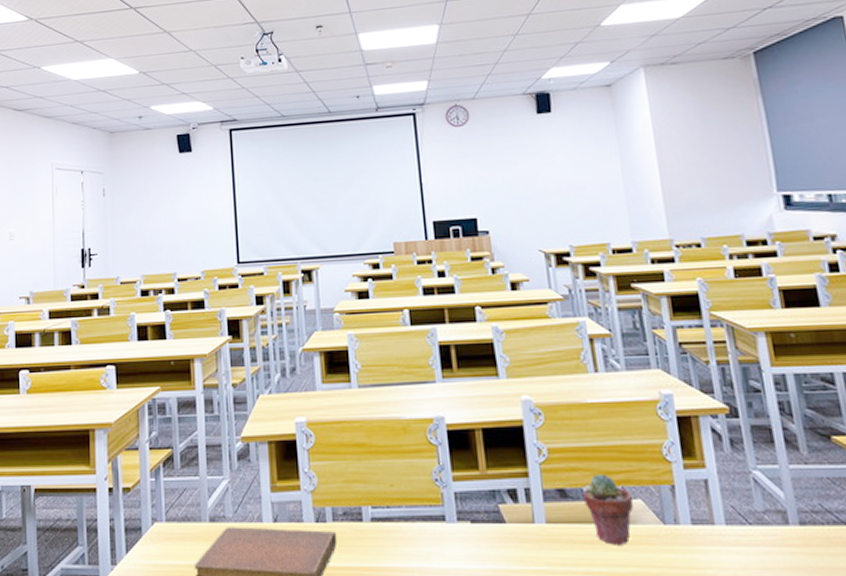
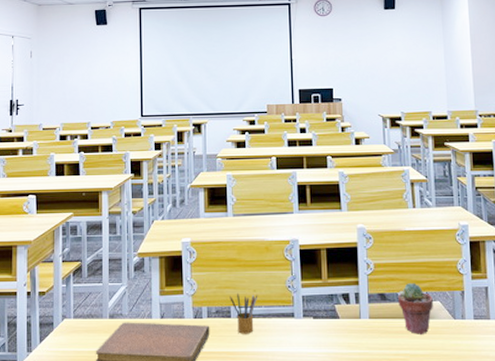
pencil box: none [360,488,397,543] -> present [230,292,258,334]

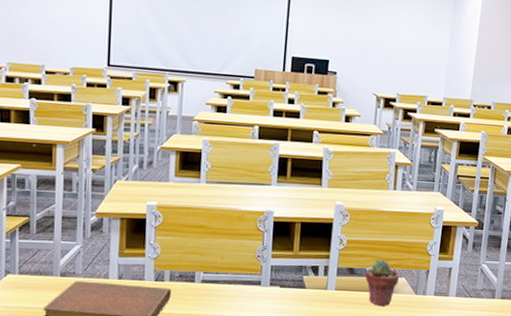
pencil box: present [230,292,258,334] -> none [195,259,226,299]

